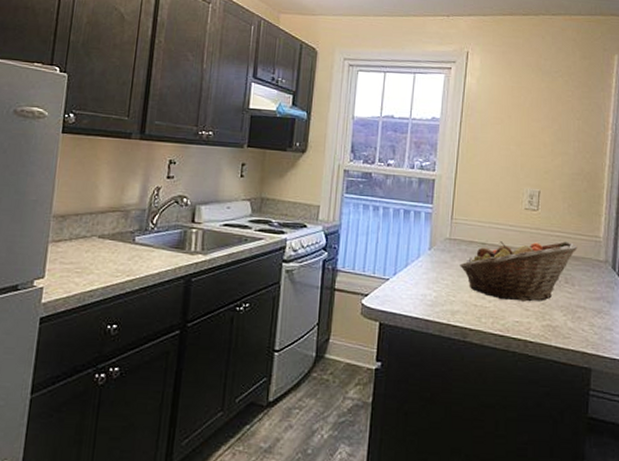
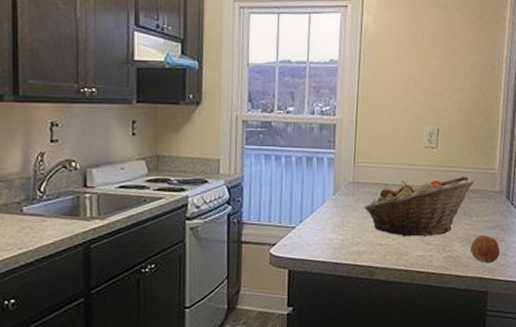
apple: none [573,305,606,338] -> present [471,234,500,264]

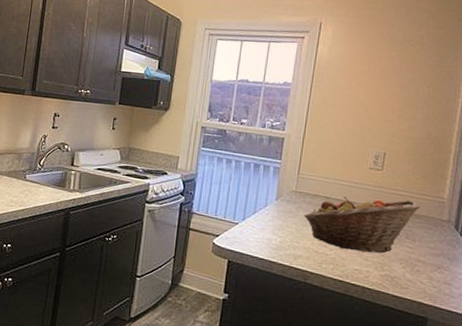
apple: present [471,234,500,264] -> none [411,260,445,291]

